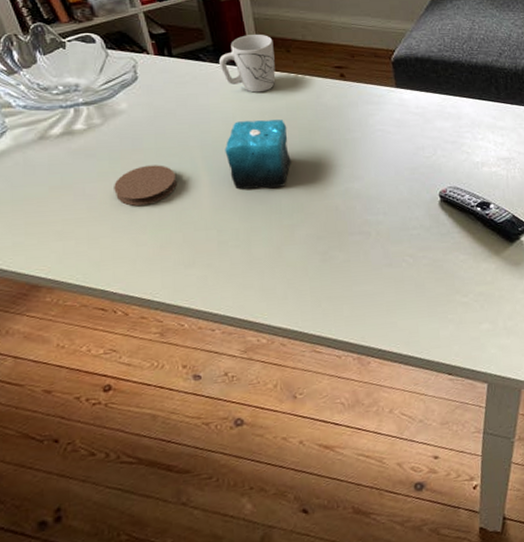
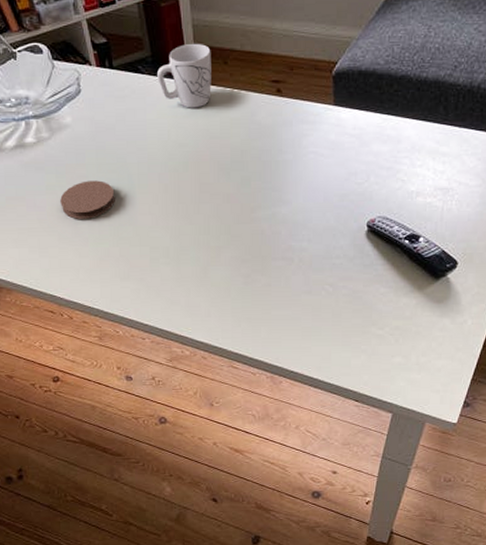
candle: present [225,119,291,189] -> none [159,137,221,209]

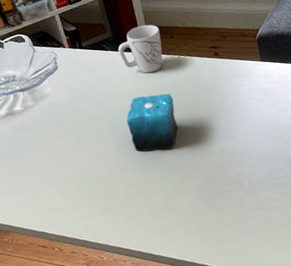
coaster: present [60,180,115,219] -> none [46,135,92,168]
candle: none [159,137,221,209] -> present [126,94,178,152]

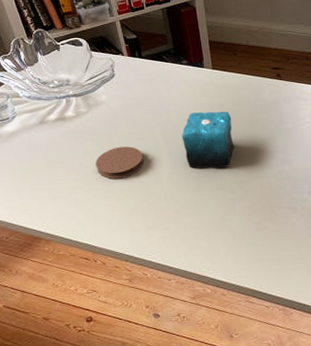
coaster: none [46,135,92,168] -> present [95,146,144,179]
mug: present [118,24,163,73] -> none [179,39,224,89]

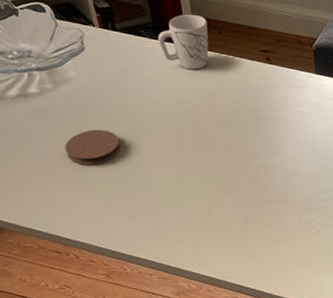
mug: none [179,39,224,89] -> present [158,14,209,70]
candle: present [181,111,234,169] -> none [162,94,220,158]

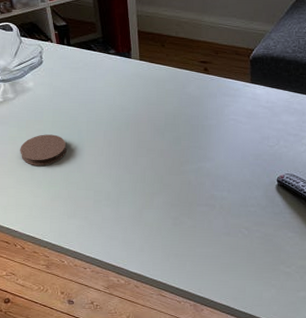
mug: present [158,14,209,70] -> none [106,29,151,80]

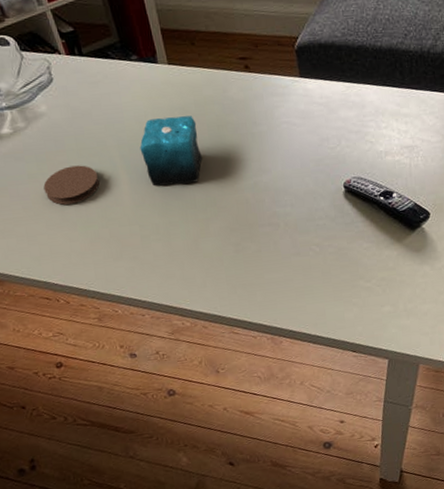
candle: none [105,103,157,162] -> present [140,116,202,186]

